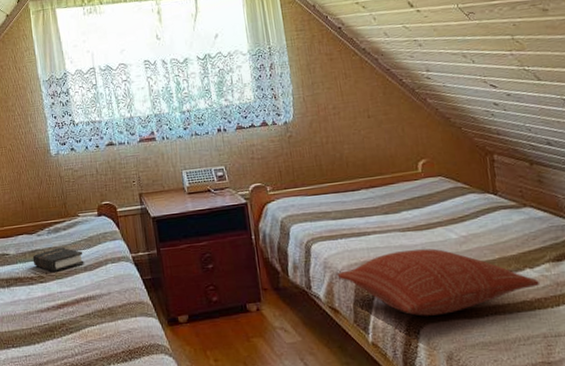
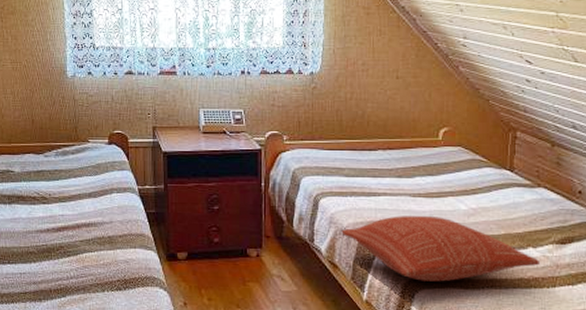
hardback book: present [32,247,84,272] -> none [37,171,89,195]

